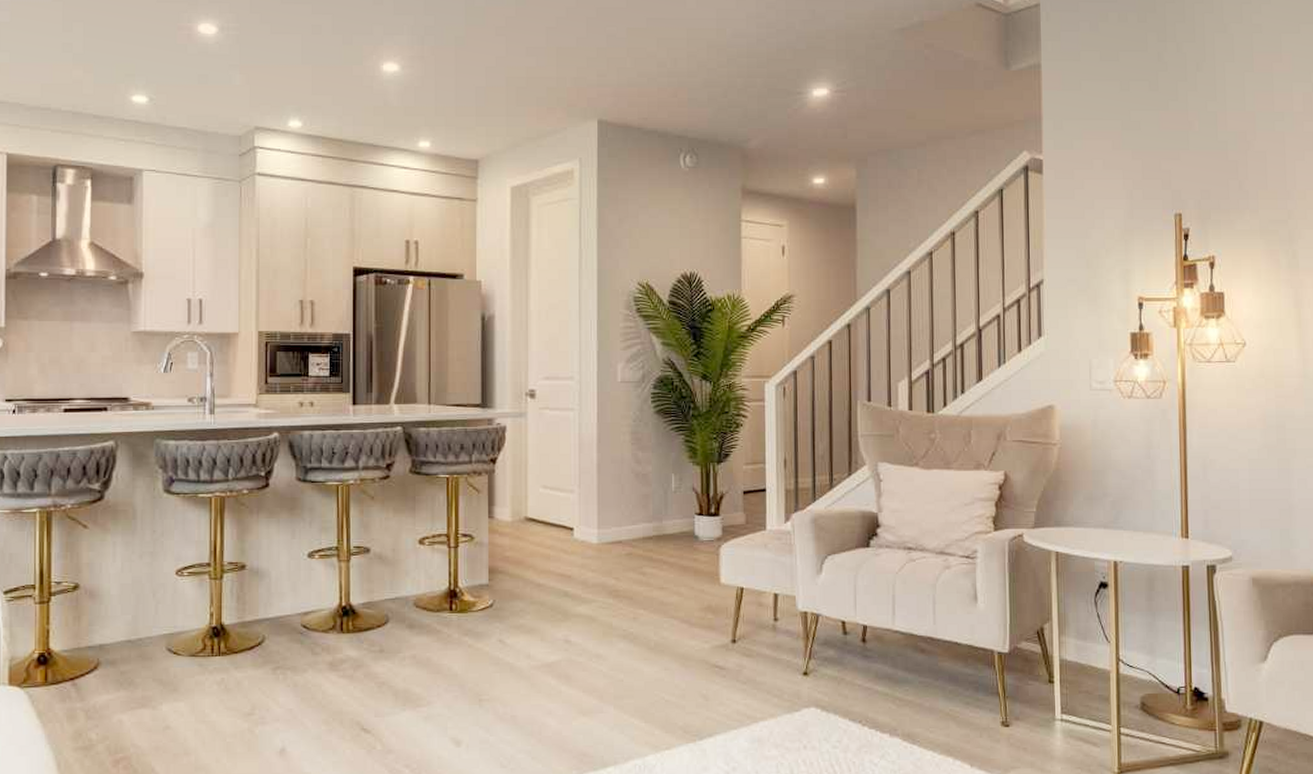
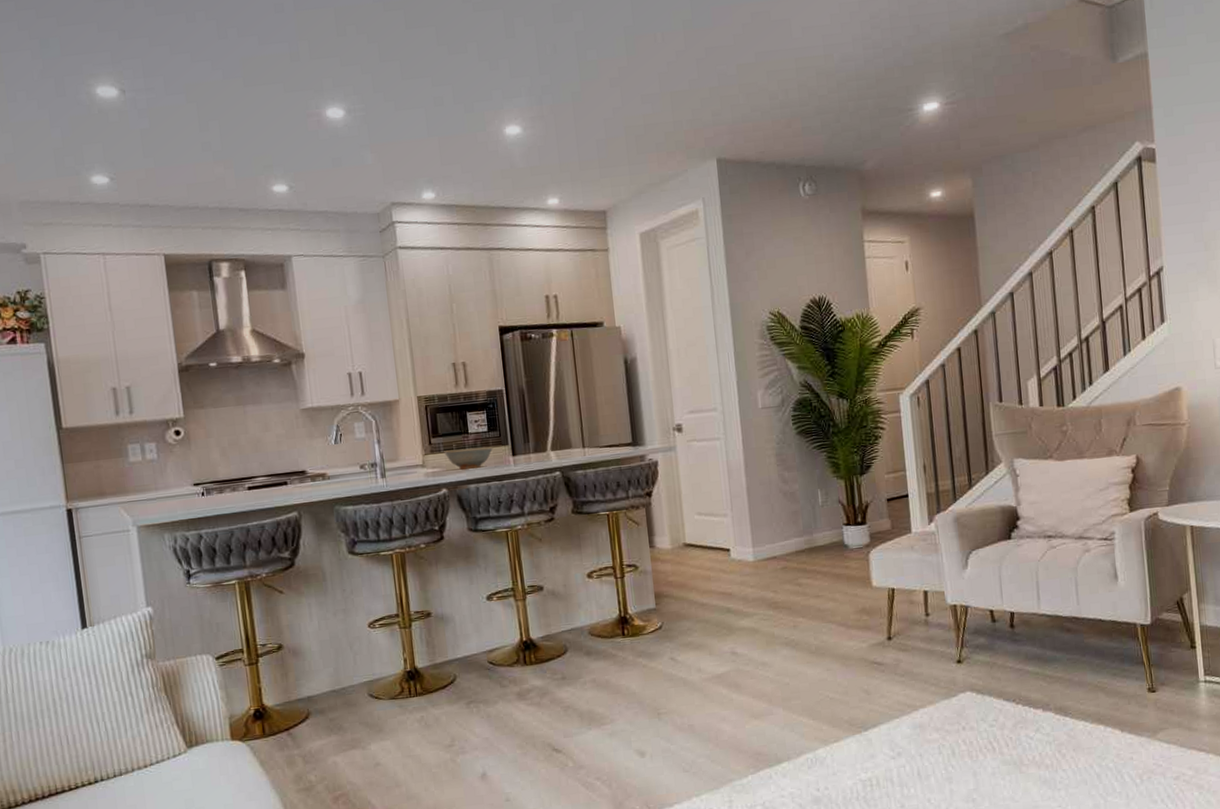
dish: none [279,392,333,415] -> present [443,447,494,471]

